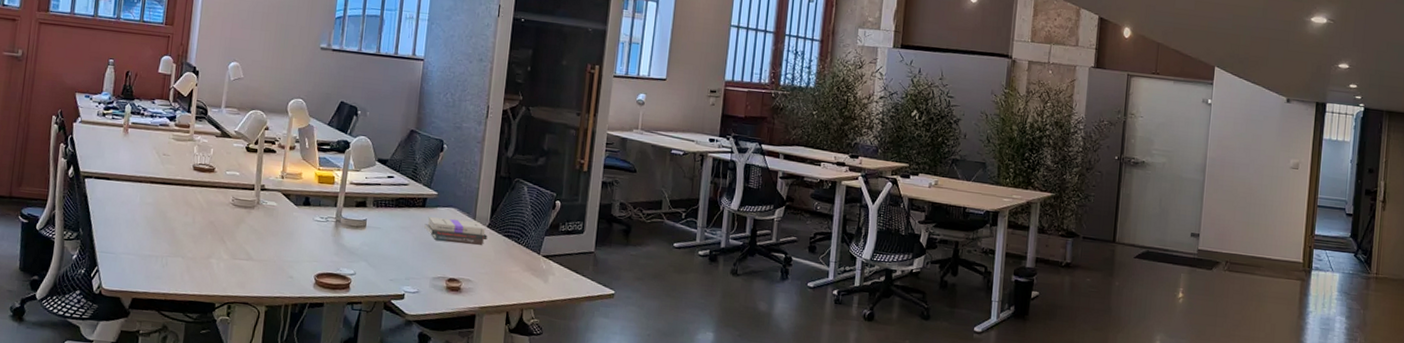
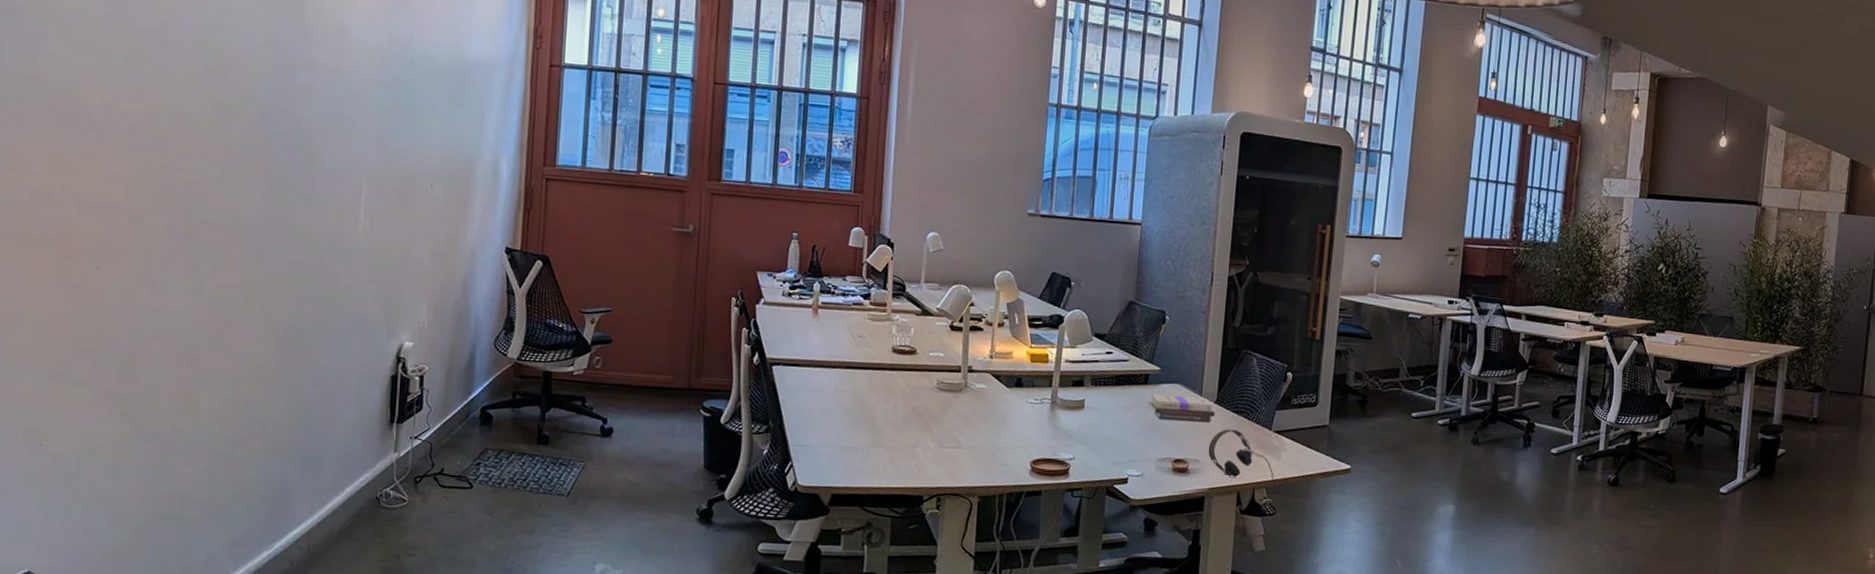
headphones: none [480,252,542,302] -> present [1208,429,1274,480]

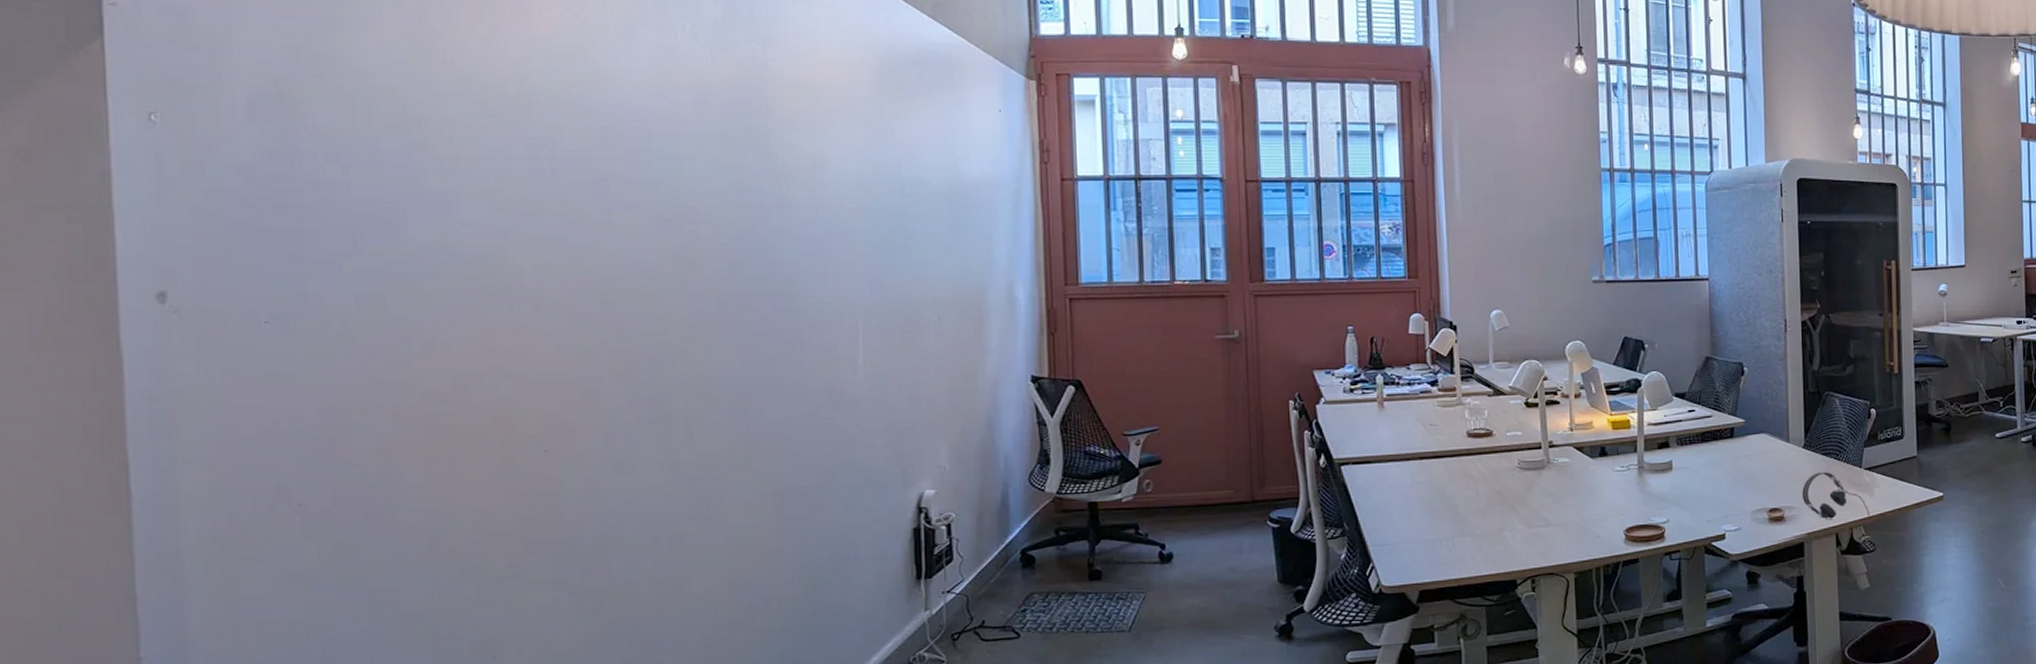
books: present [1147,394,1215,424] -> none [1736,444,1805,472]

